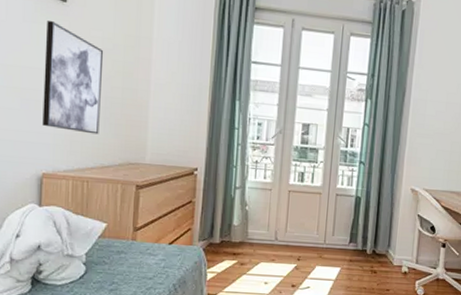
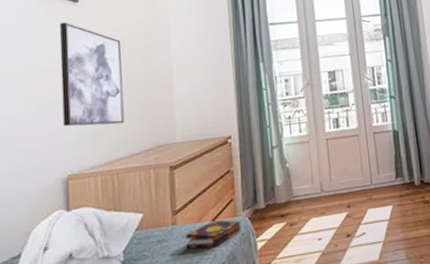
book: none [143,244,195,269] -> present [186,220,242,249]

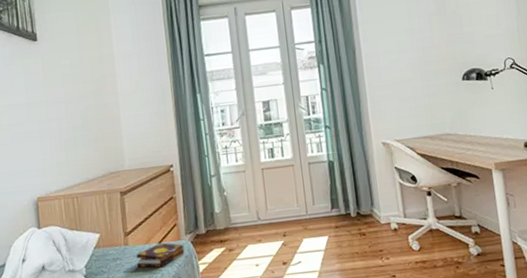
wall art: present [59,22,125,127] -> none [23,59,81,155]

